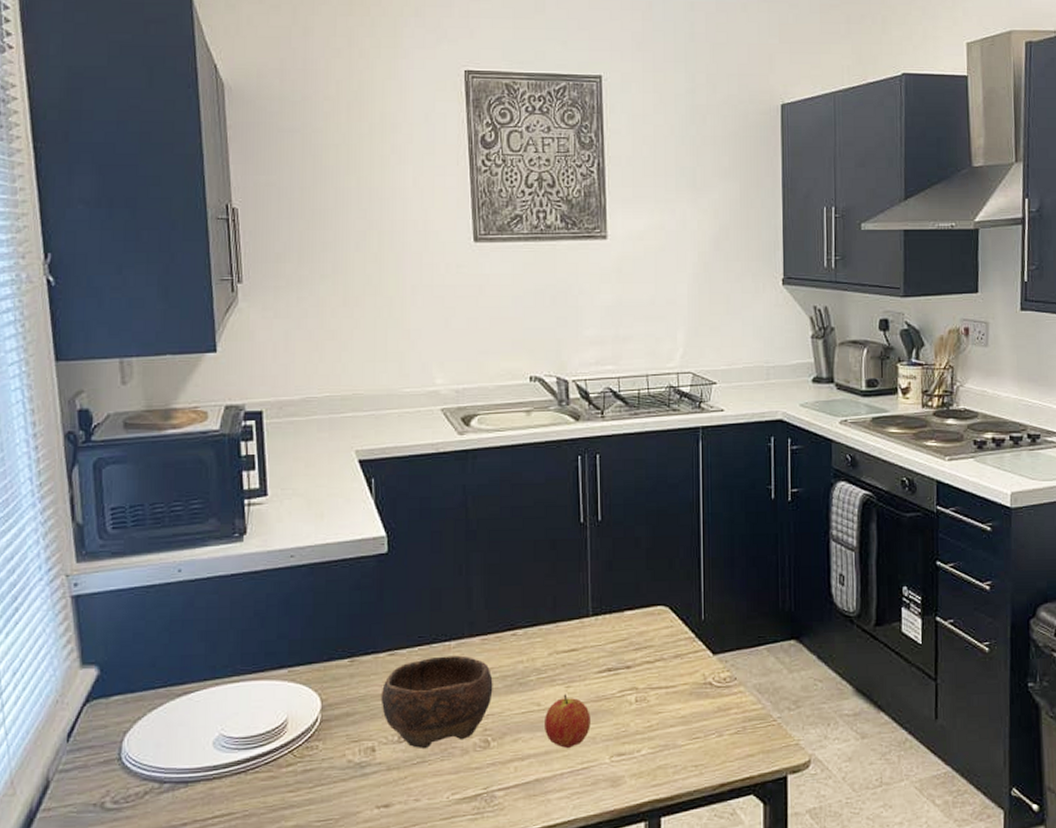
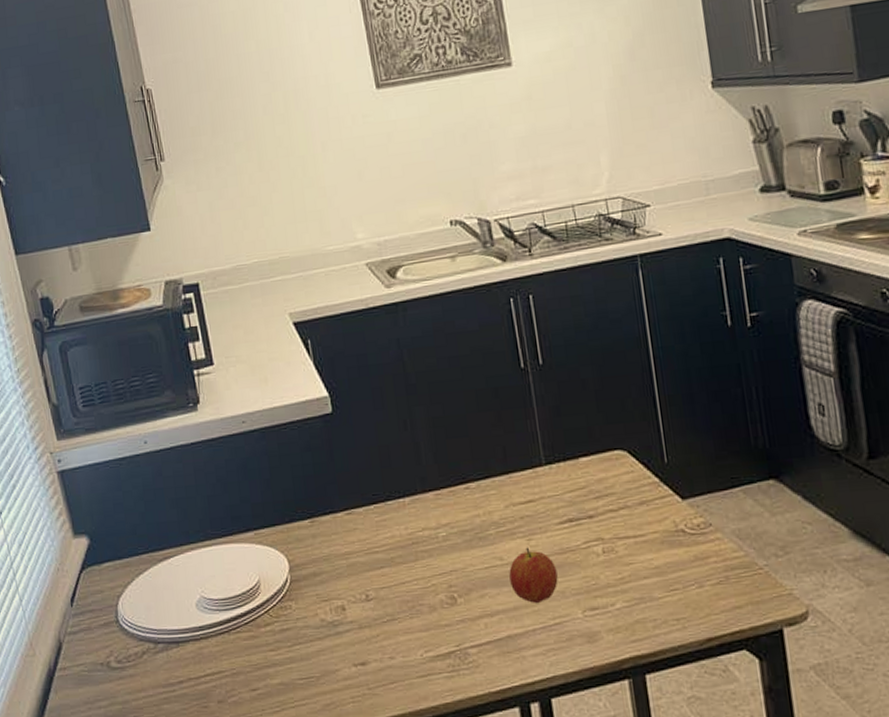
bowl: present [380,655,493,748] -> none [343,511,453,606]

